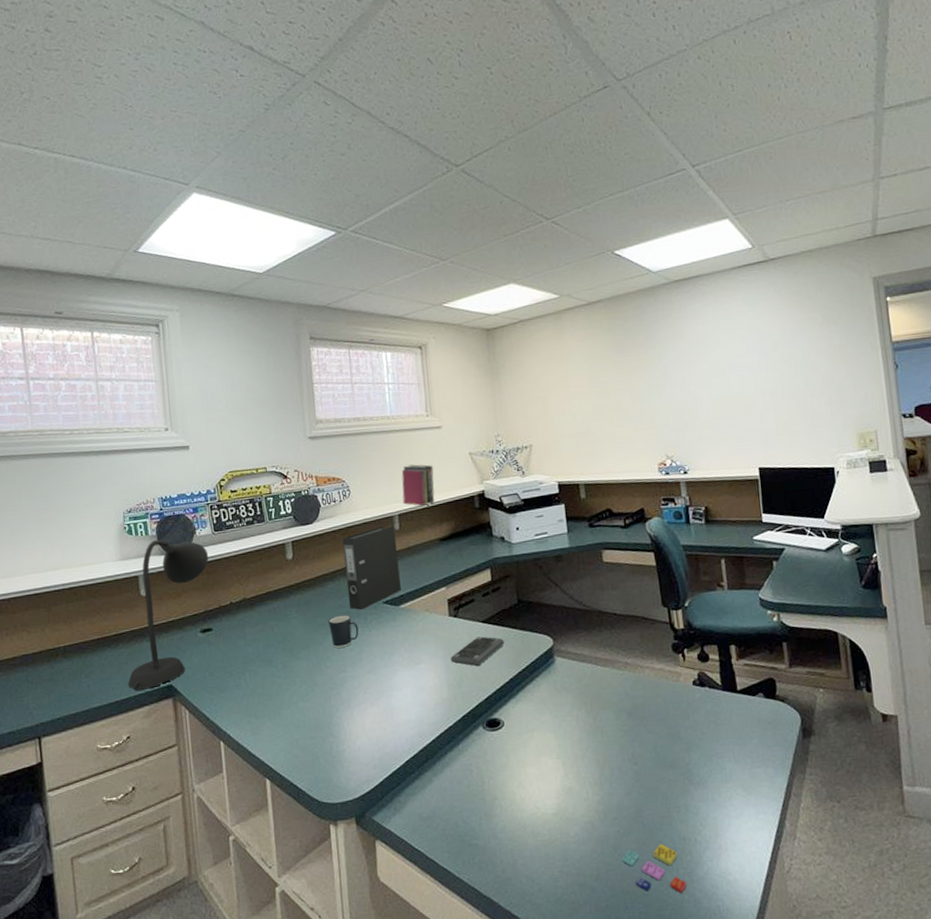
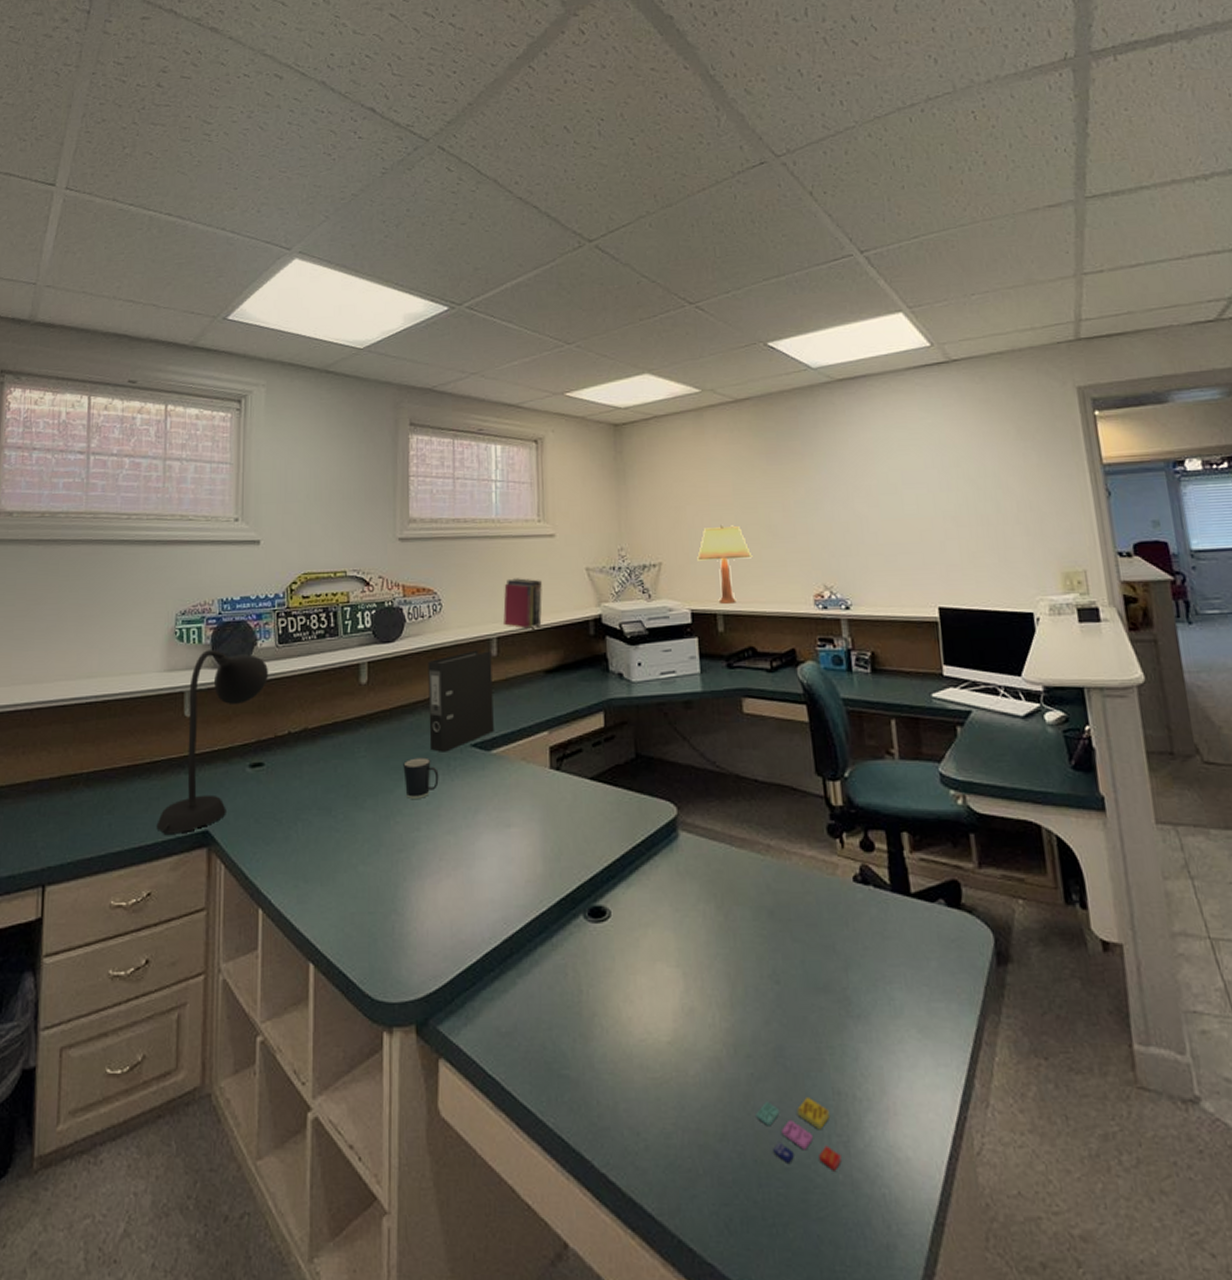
calculator: present [450,636,505,666] -> none [548,797,617,835]
table lamp: none [562,409,606,476] -> present [698,524,751,605]

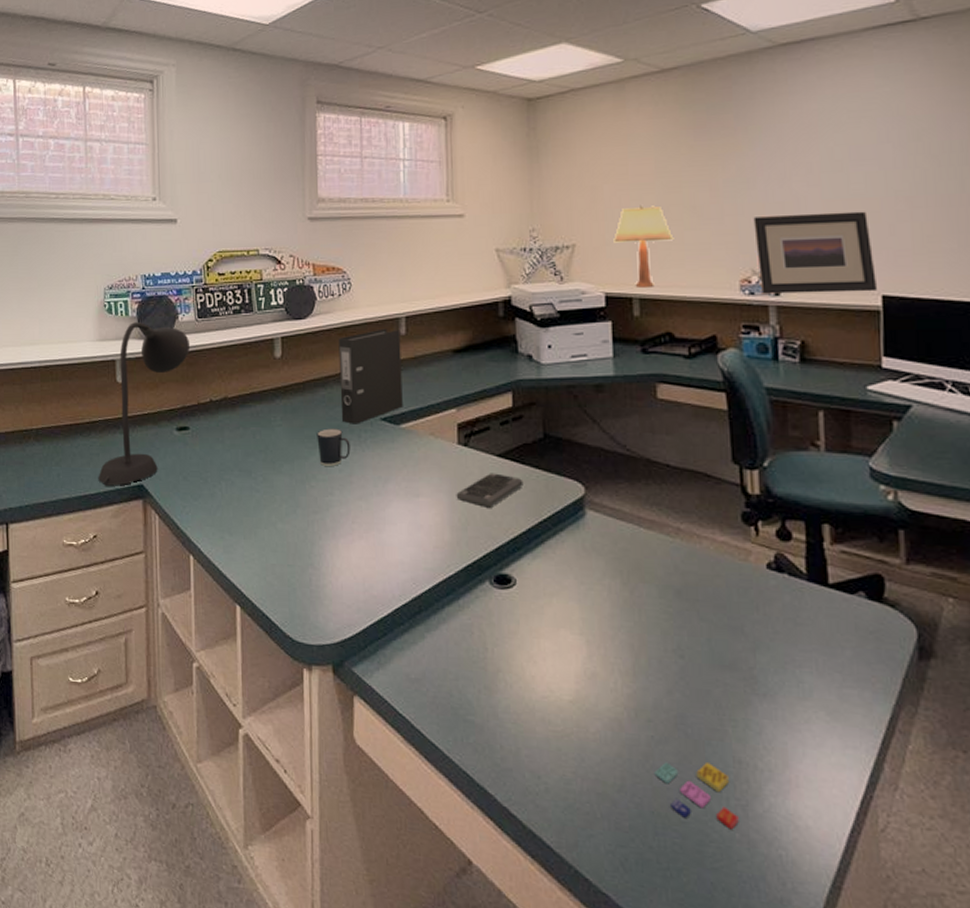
books: present [503,578,542,629] -> none [412,258,451,309]
calculator: none [548,797,617,835] -> present [456,473,524,508]
picture frame: none [822,530,935,608] -> present [753,211,878,294]

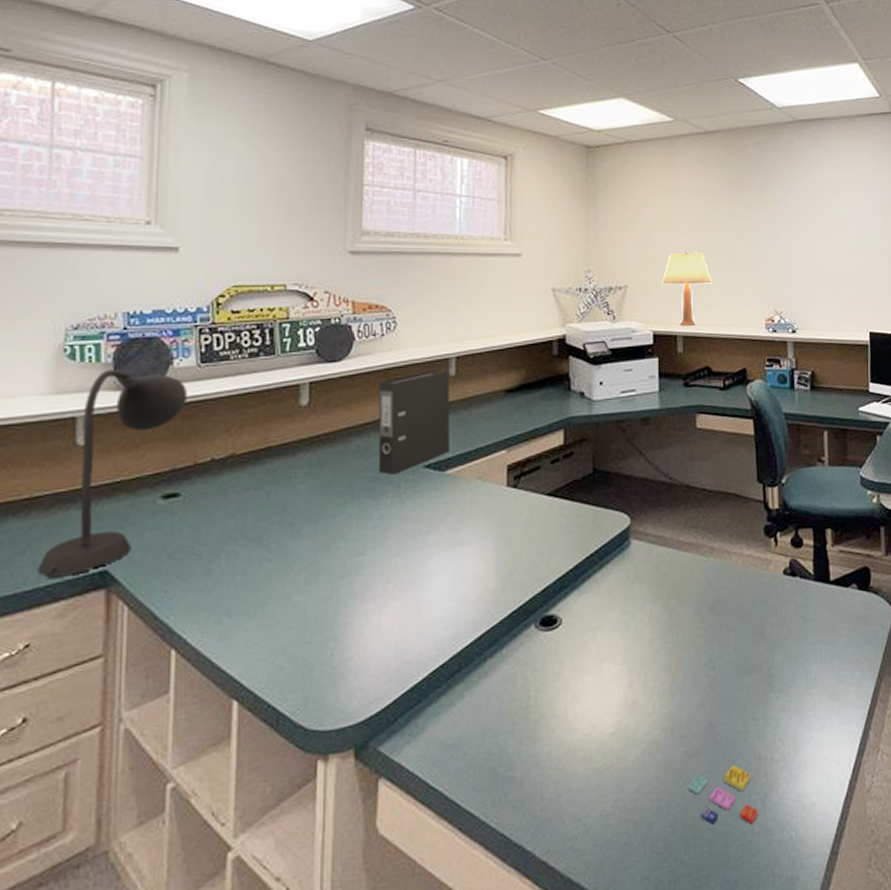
mug: present [317,428,351,467] -> none [348,480,388,524]
calculator: present [456,473,524,508] -> none [503,512,572,549]
picture frame: present [753,211,878,294] -> none [776,262,867,332]

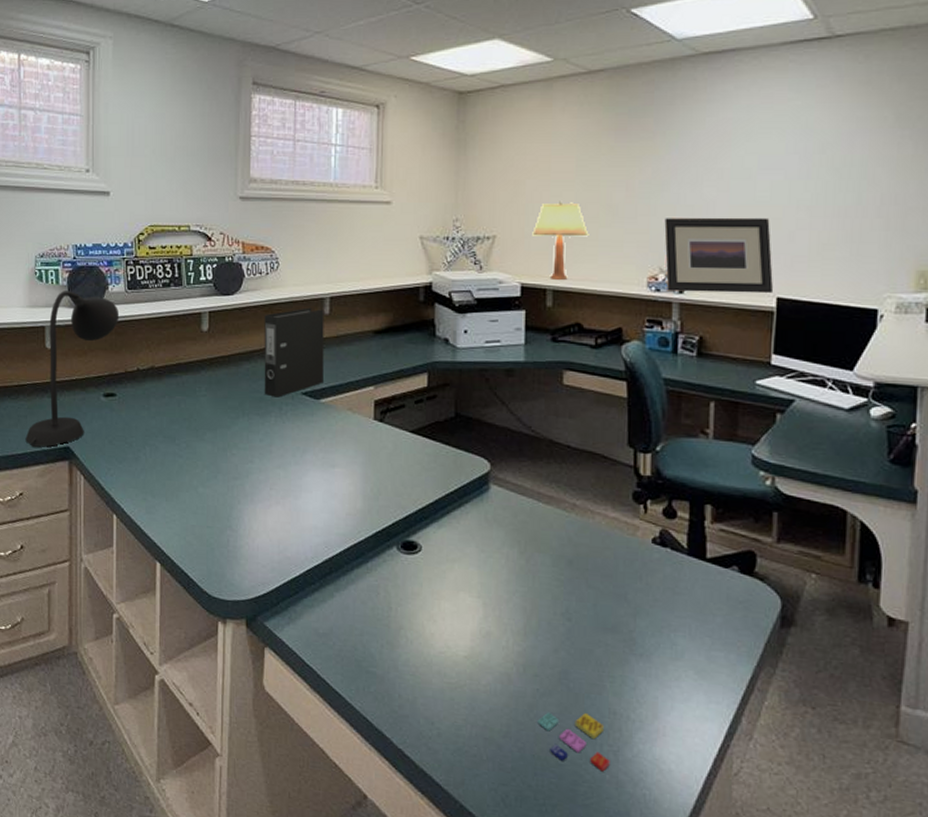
picture frame: none [776,262,867,332] -> present [664,217,774,294]

